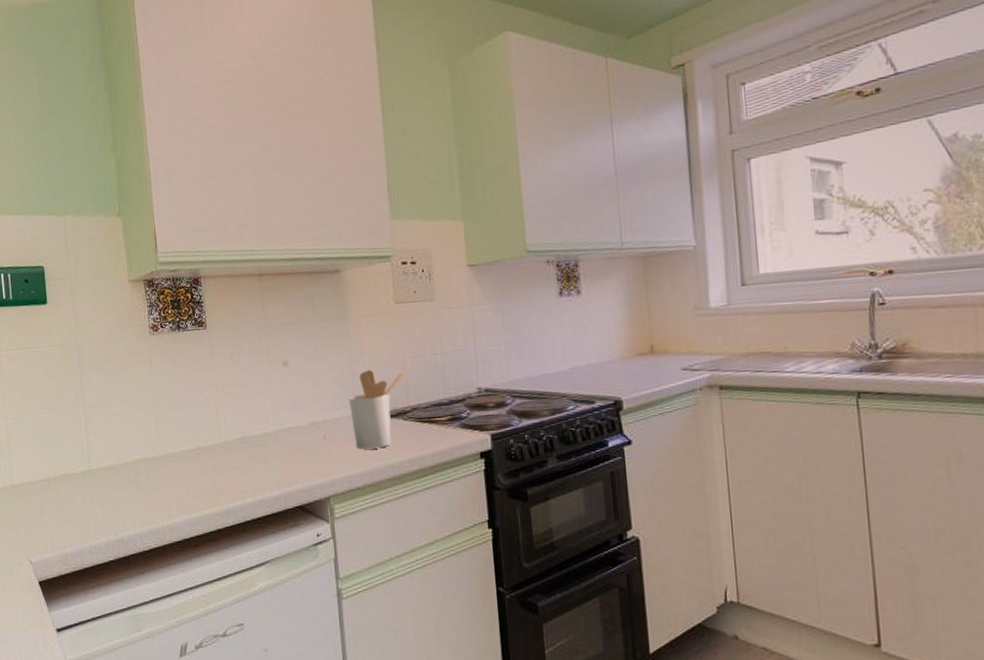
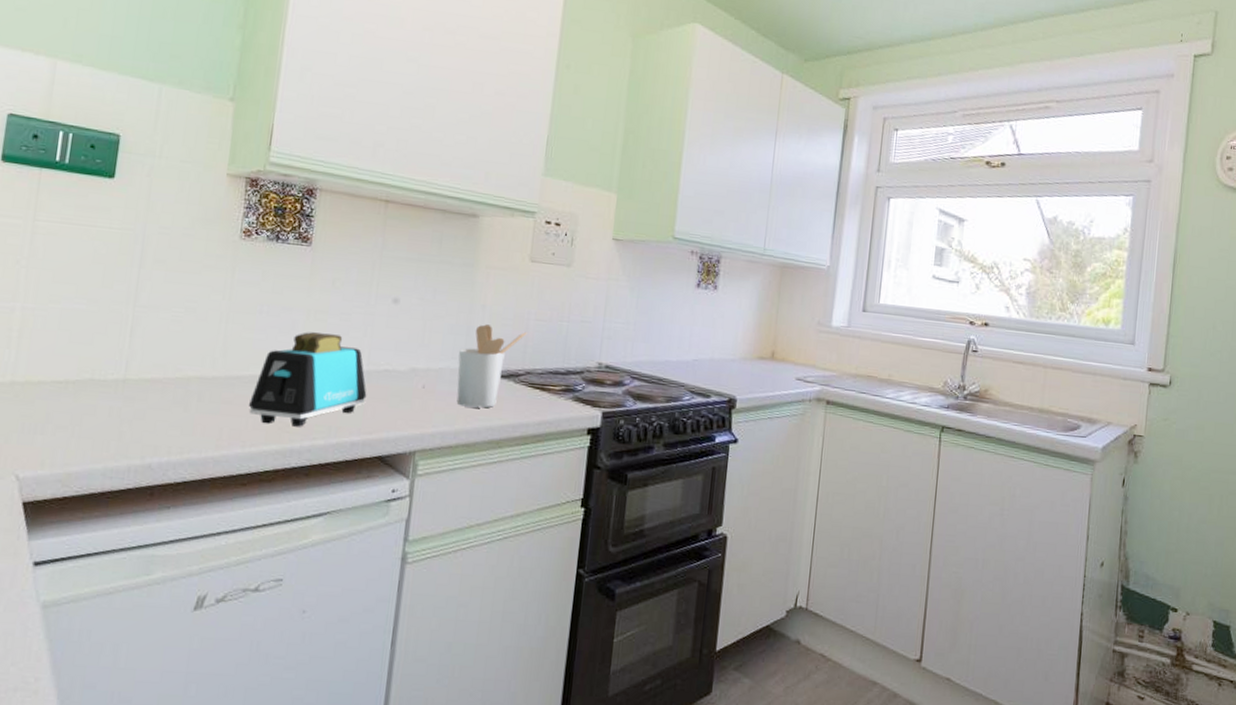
toaster: none [186,403,279,491] -> present [249,332,367,427]

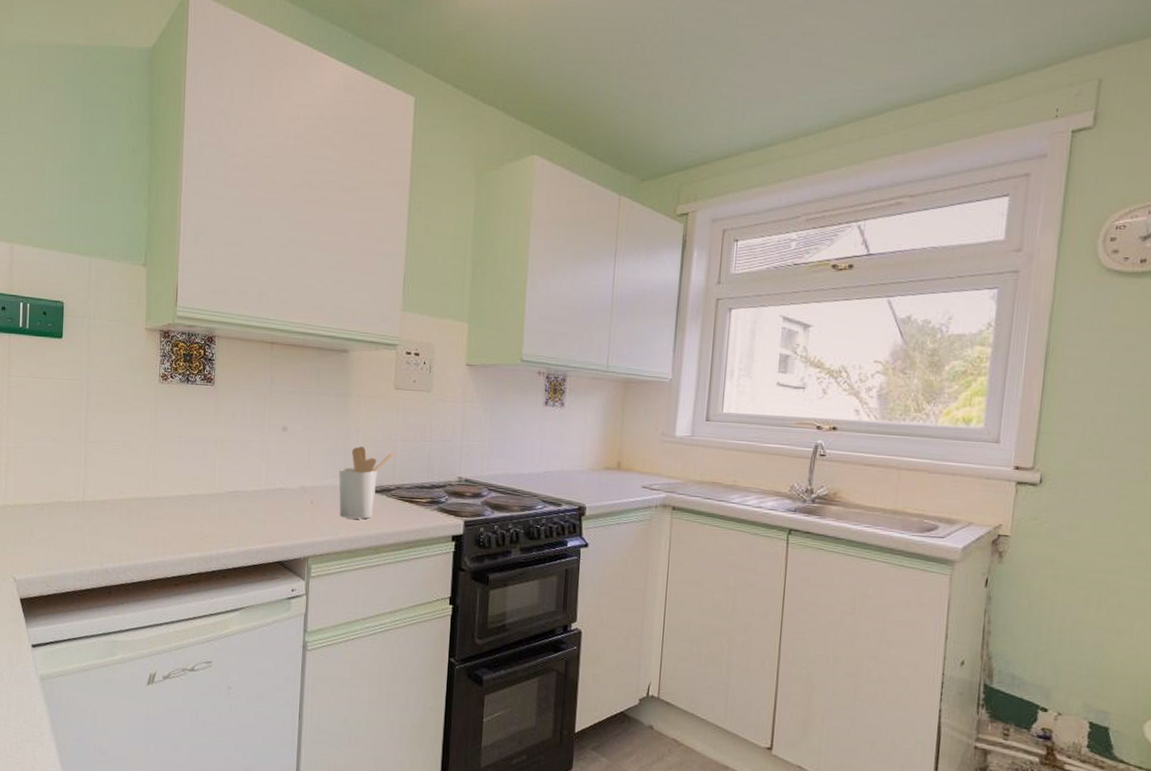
toaster: present [249,332,367,427] -> none [176,458,267,538]

